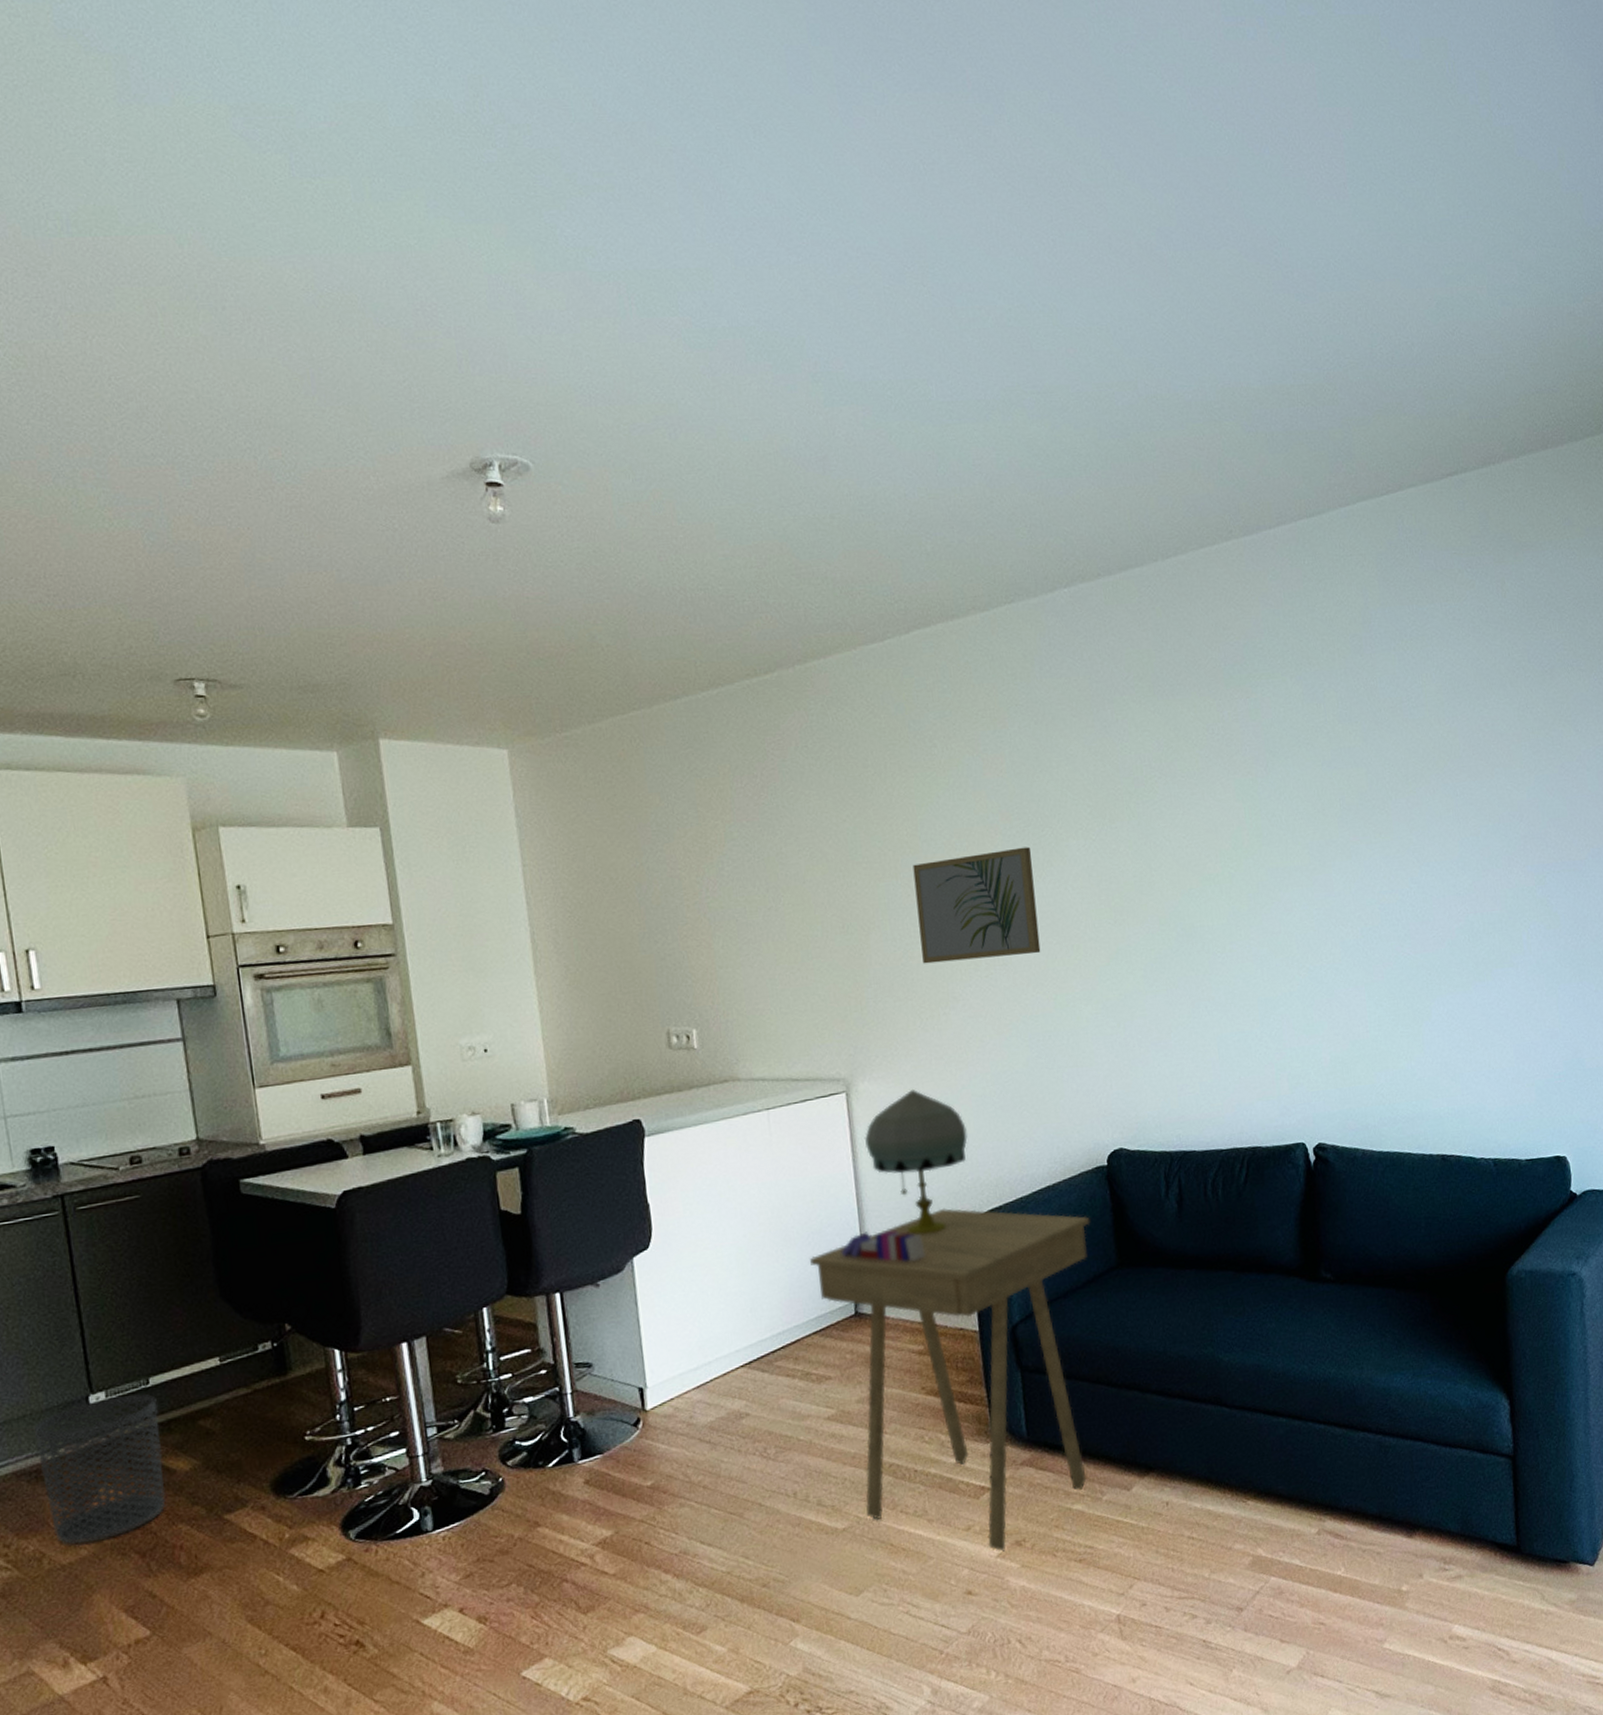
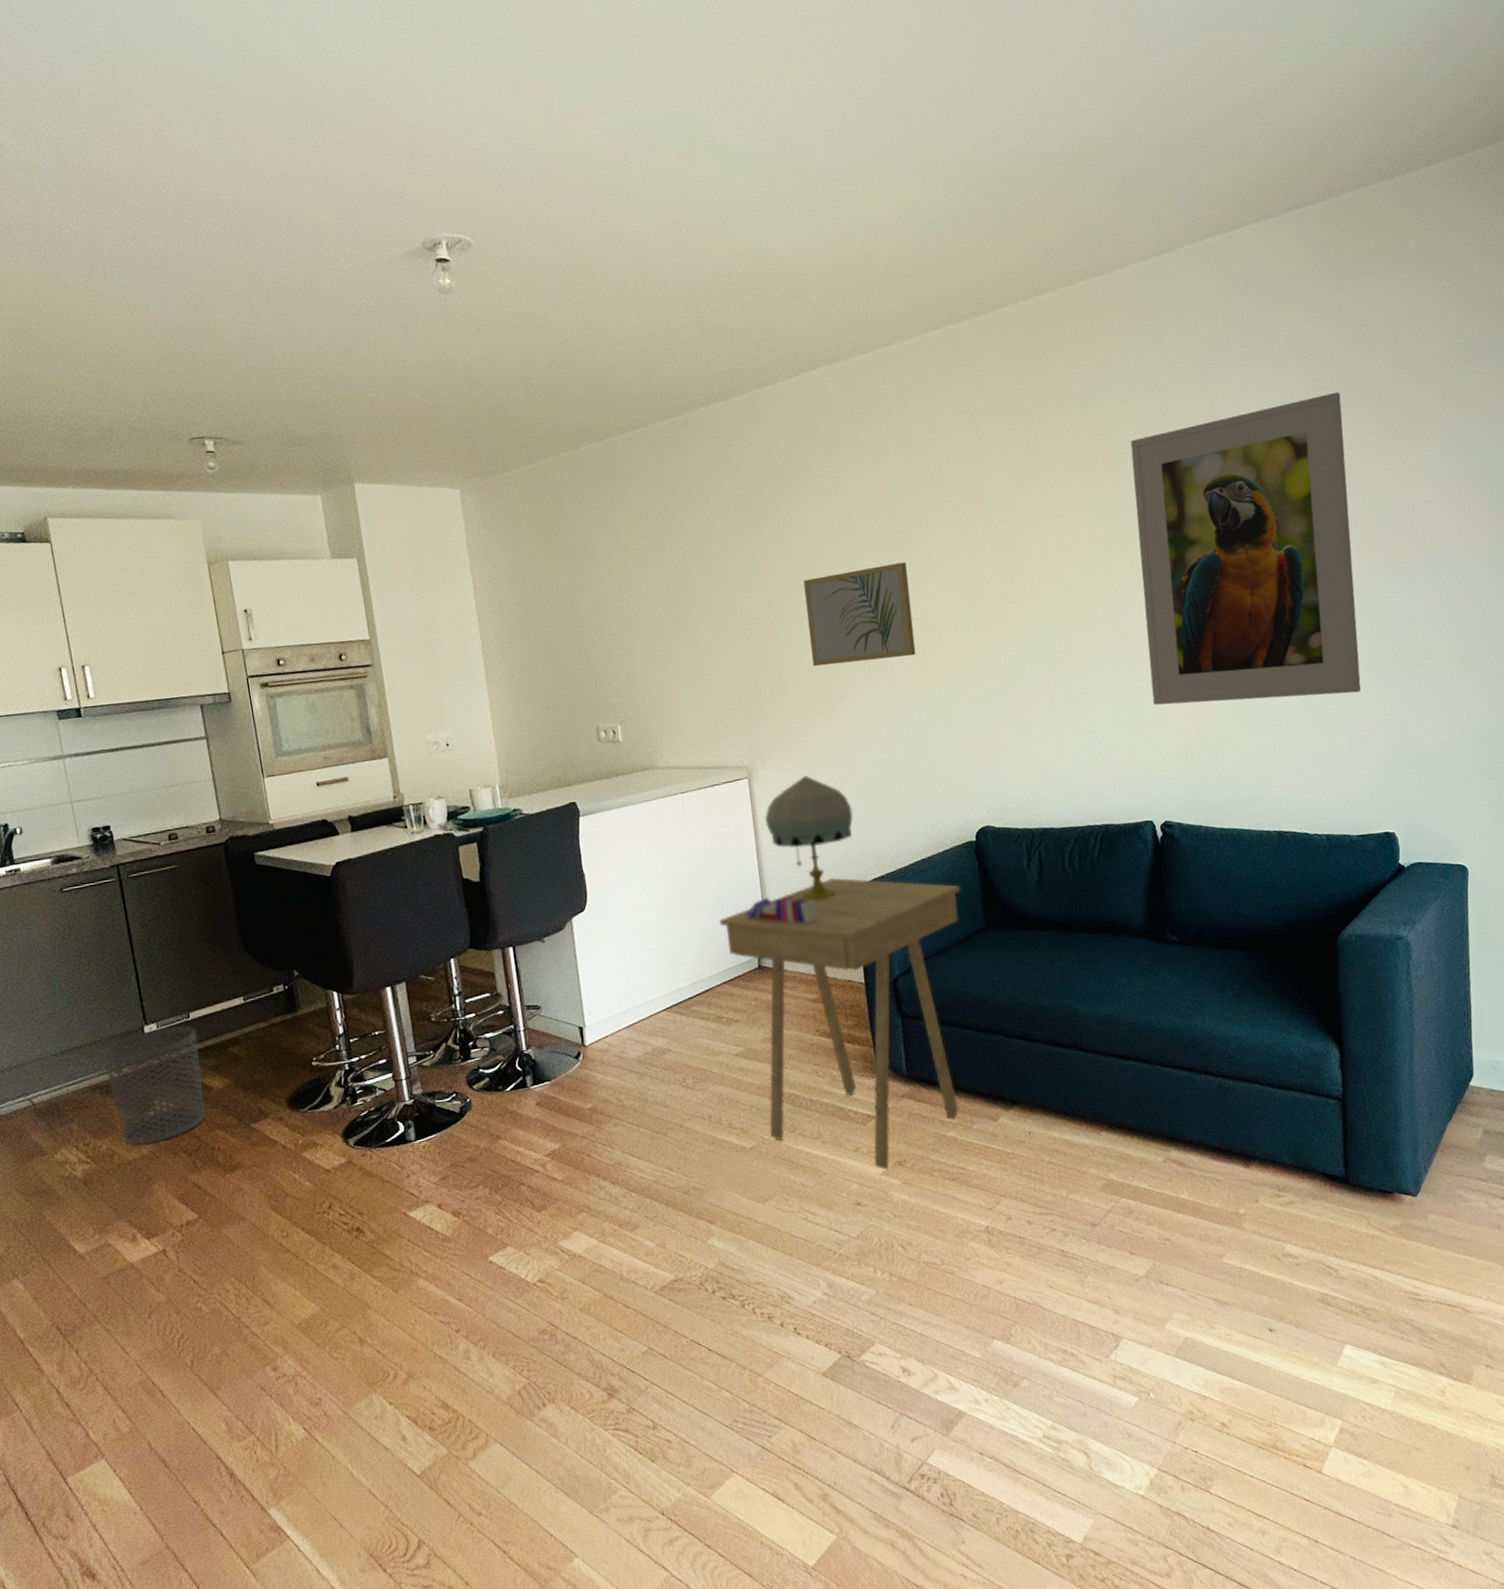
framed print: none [1279,673,1529,1013] -> present [1130,392,1362,705]

